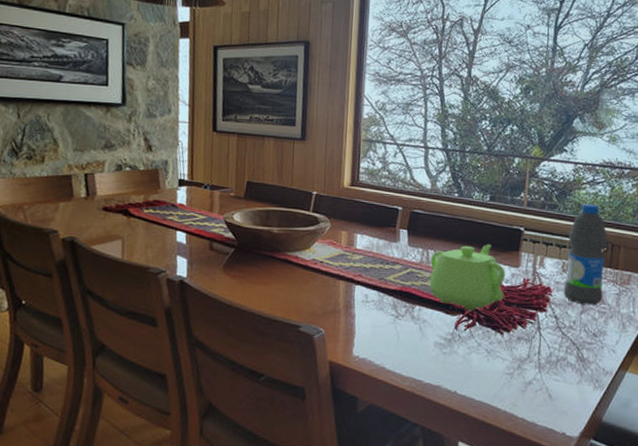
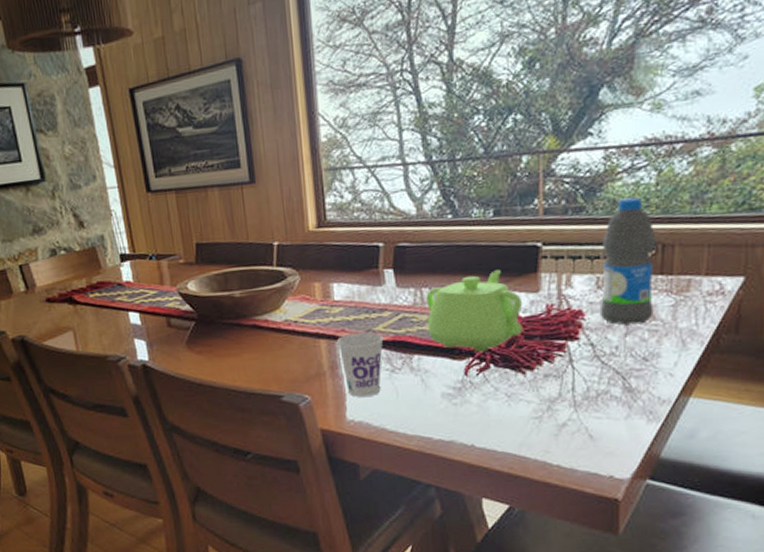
cup: none [354,278,393,337] -> present [337,331,384,397]

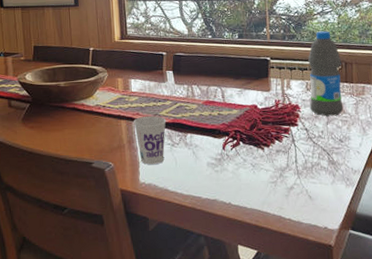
teapot: present [426,270,523,353] -> none [195,75,261,133]

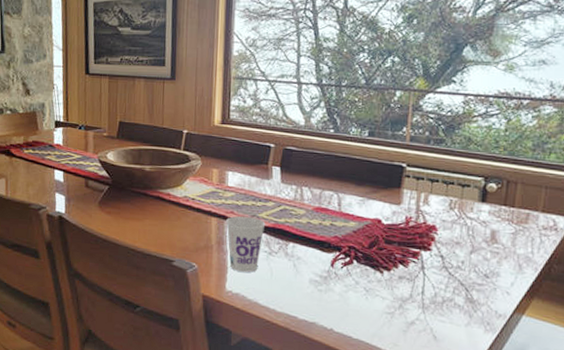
water bottle: present [308,31,344,117] -> none [450,138,502,246]

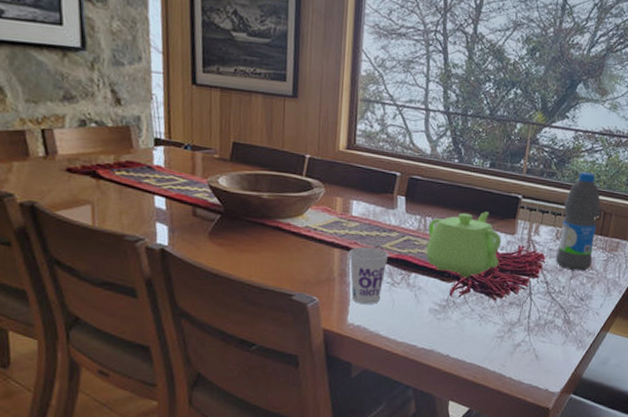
teapot: none [303,181,385,249] -> present [426,211,501,278]
water bottle: none [450,138,502,246] -> present [555,172,601,272]

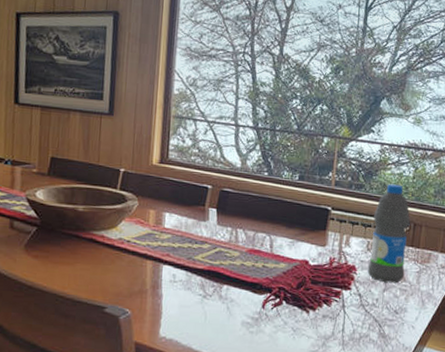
cup: present [349,246,389,304] -> none [162,258,201,317]
teapot: present [426,211,501,278] -> none [237,223,312,290]

